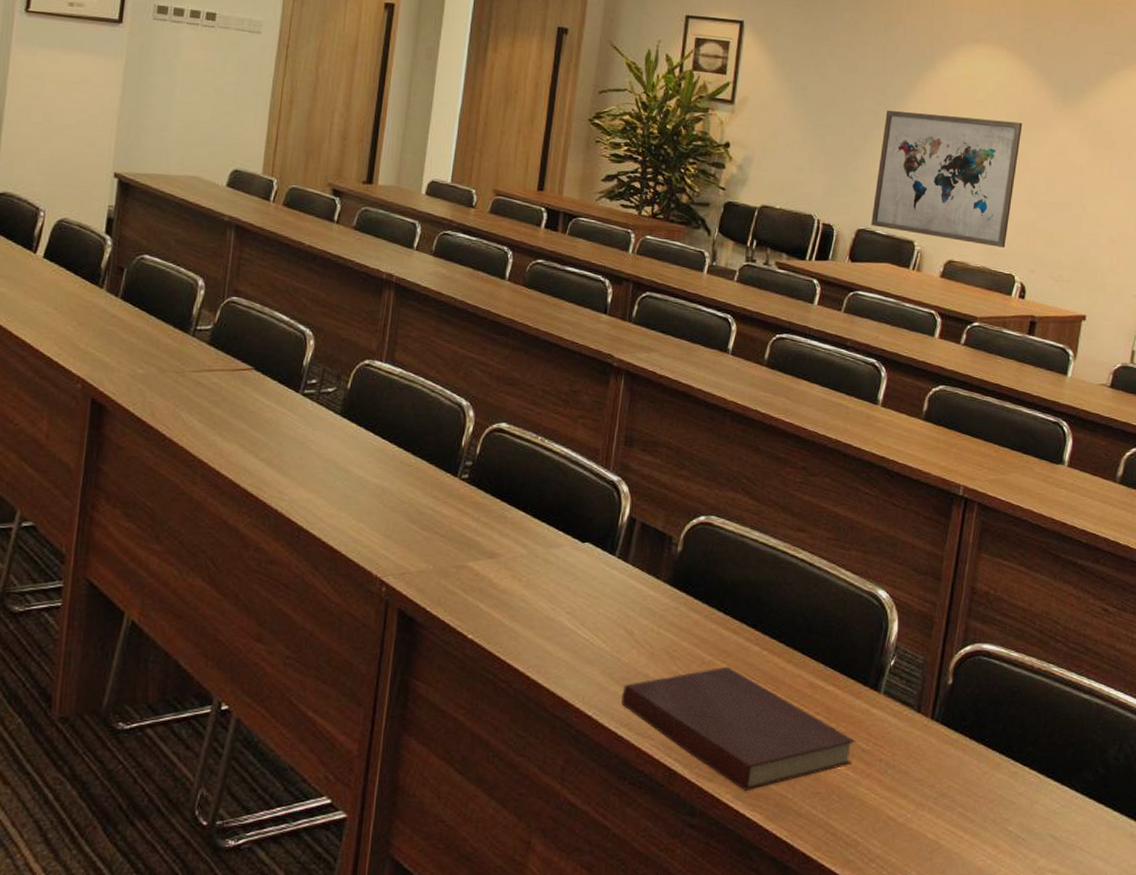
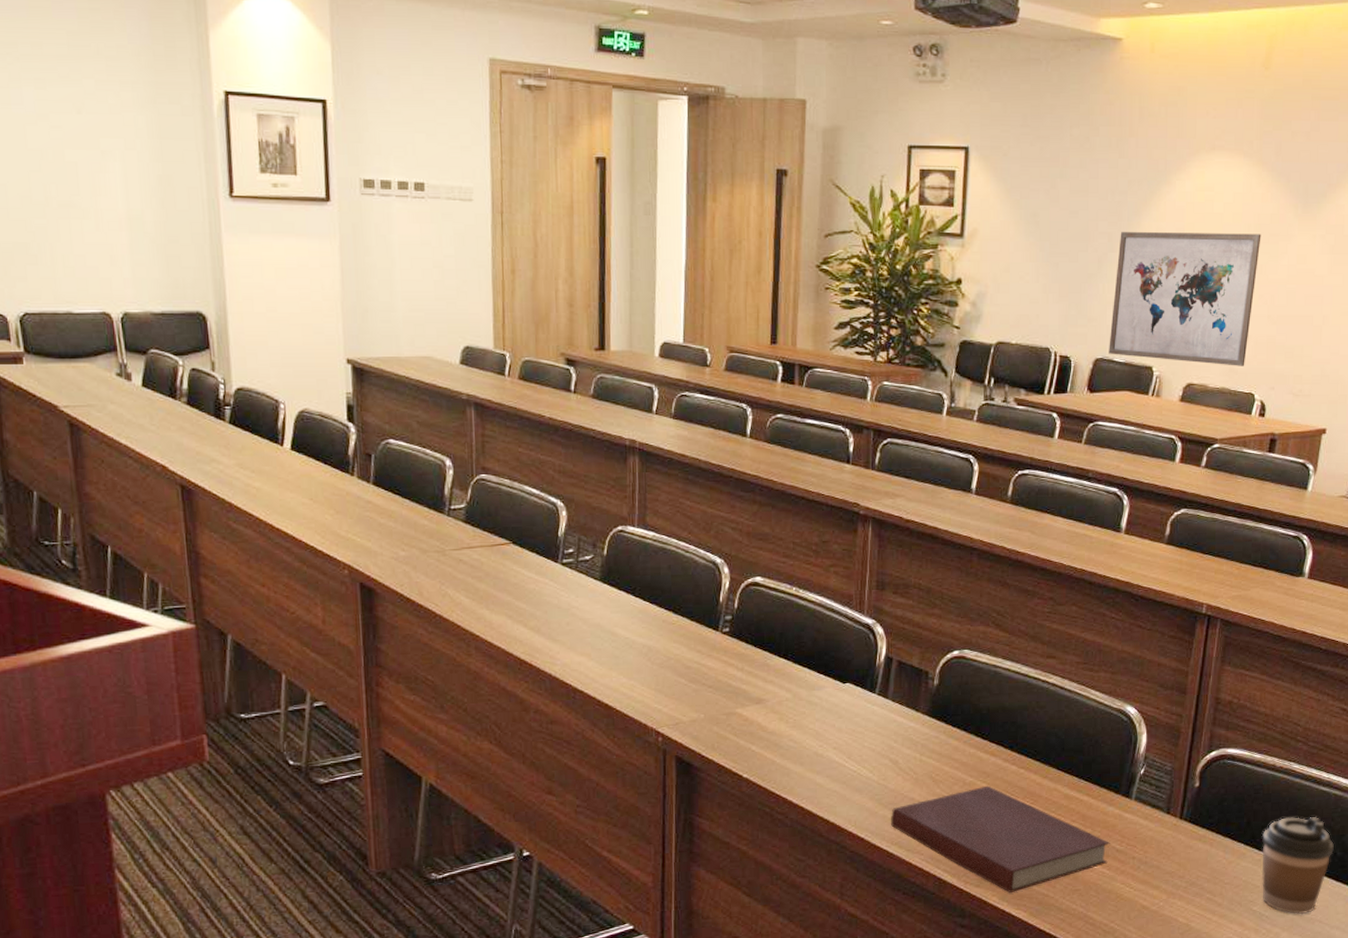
coffee cup: none [1018,726,1096,839] -> present [1261,817,1334,915]

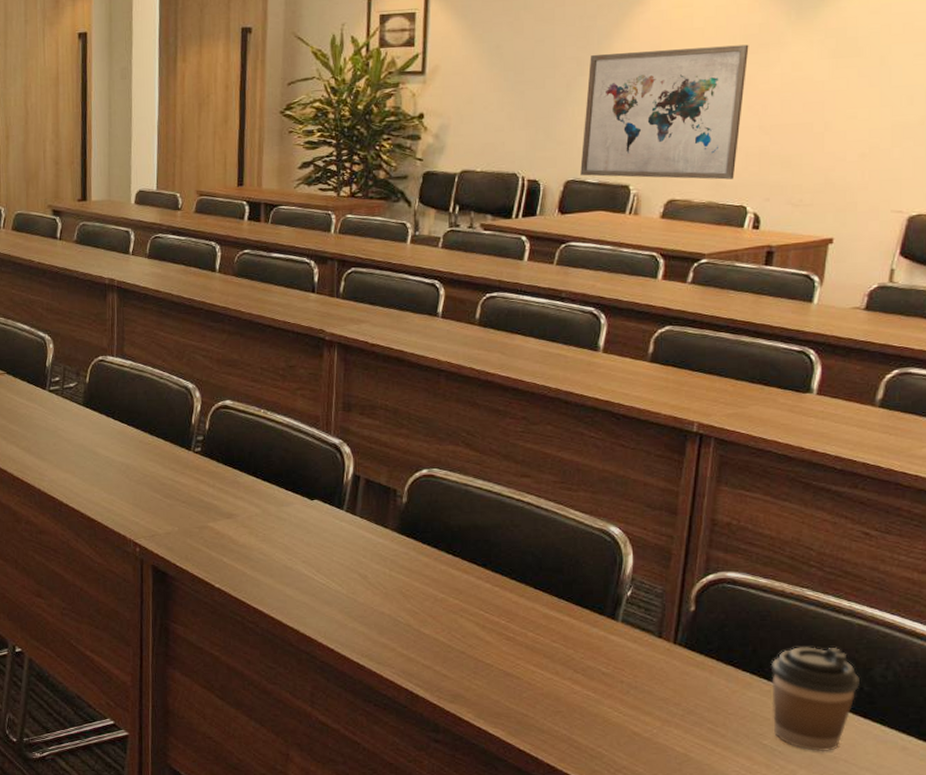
notebook: present [891,785,1110,894] -> none [361,602,595,711]

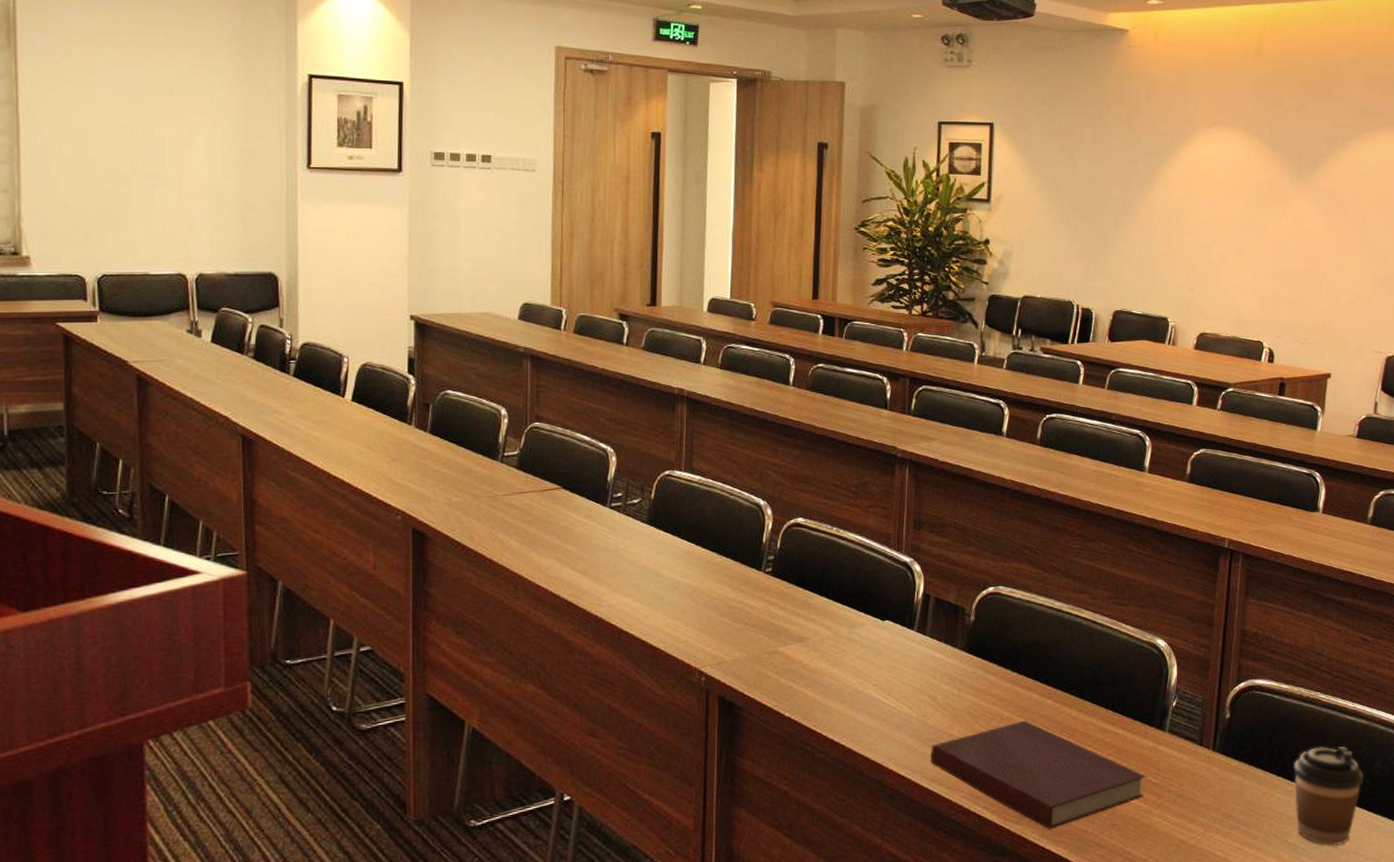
notebook: none [361,602,595,711] -> present [931,720,1146,830]
wall art: present [580,44,749,180] -> none [1127,197,1262,317]

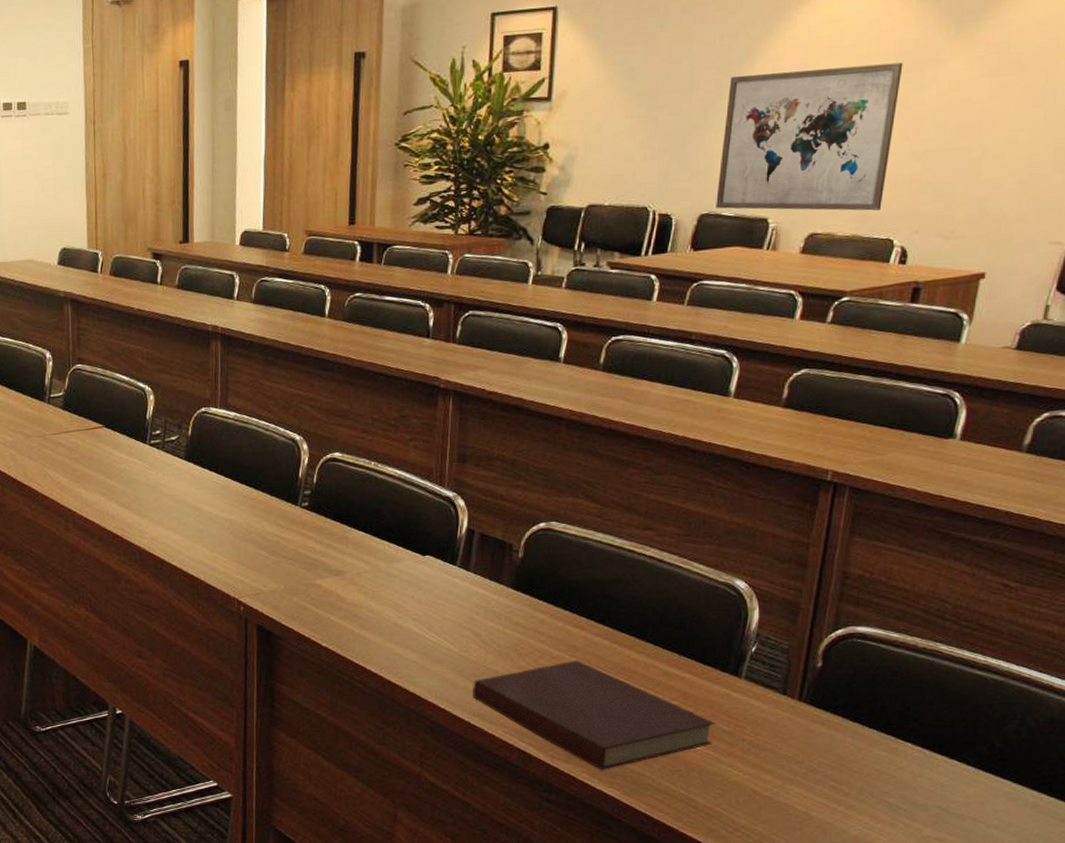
wall art: none [1127,197,1262,317] -> present [716,62,903,211]
coffee cup: present [1294,746,1363,846] -> none [899,703,992,810]

